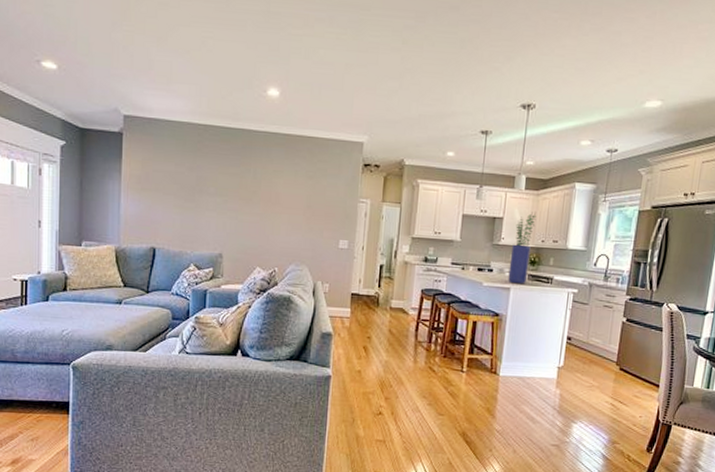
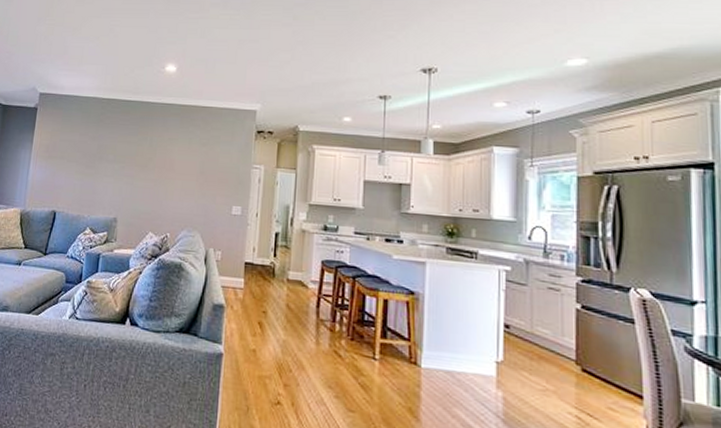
vase: present [508,212,537,284] -> none [422,178,450,259]

